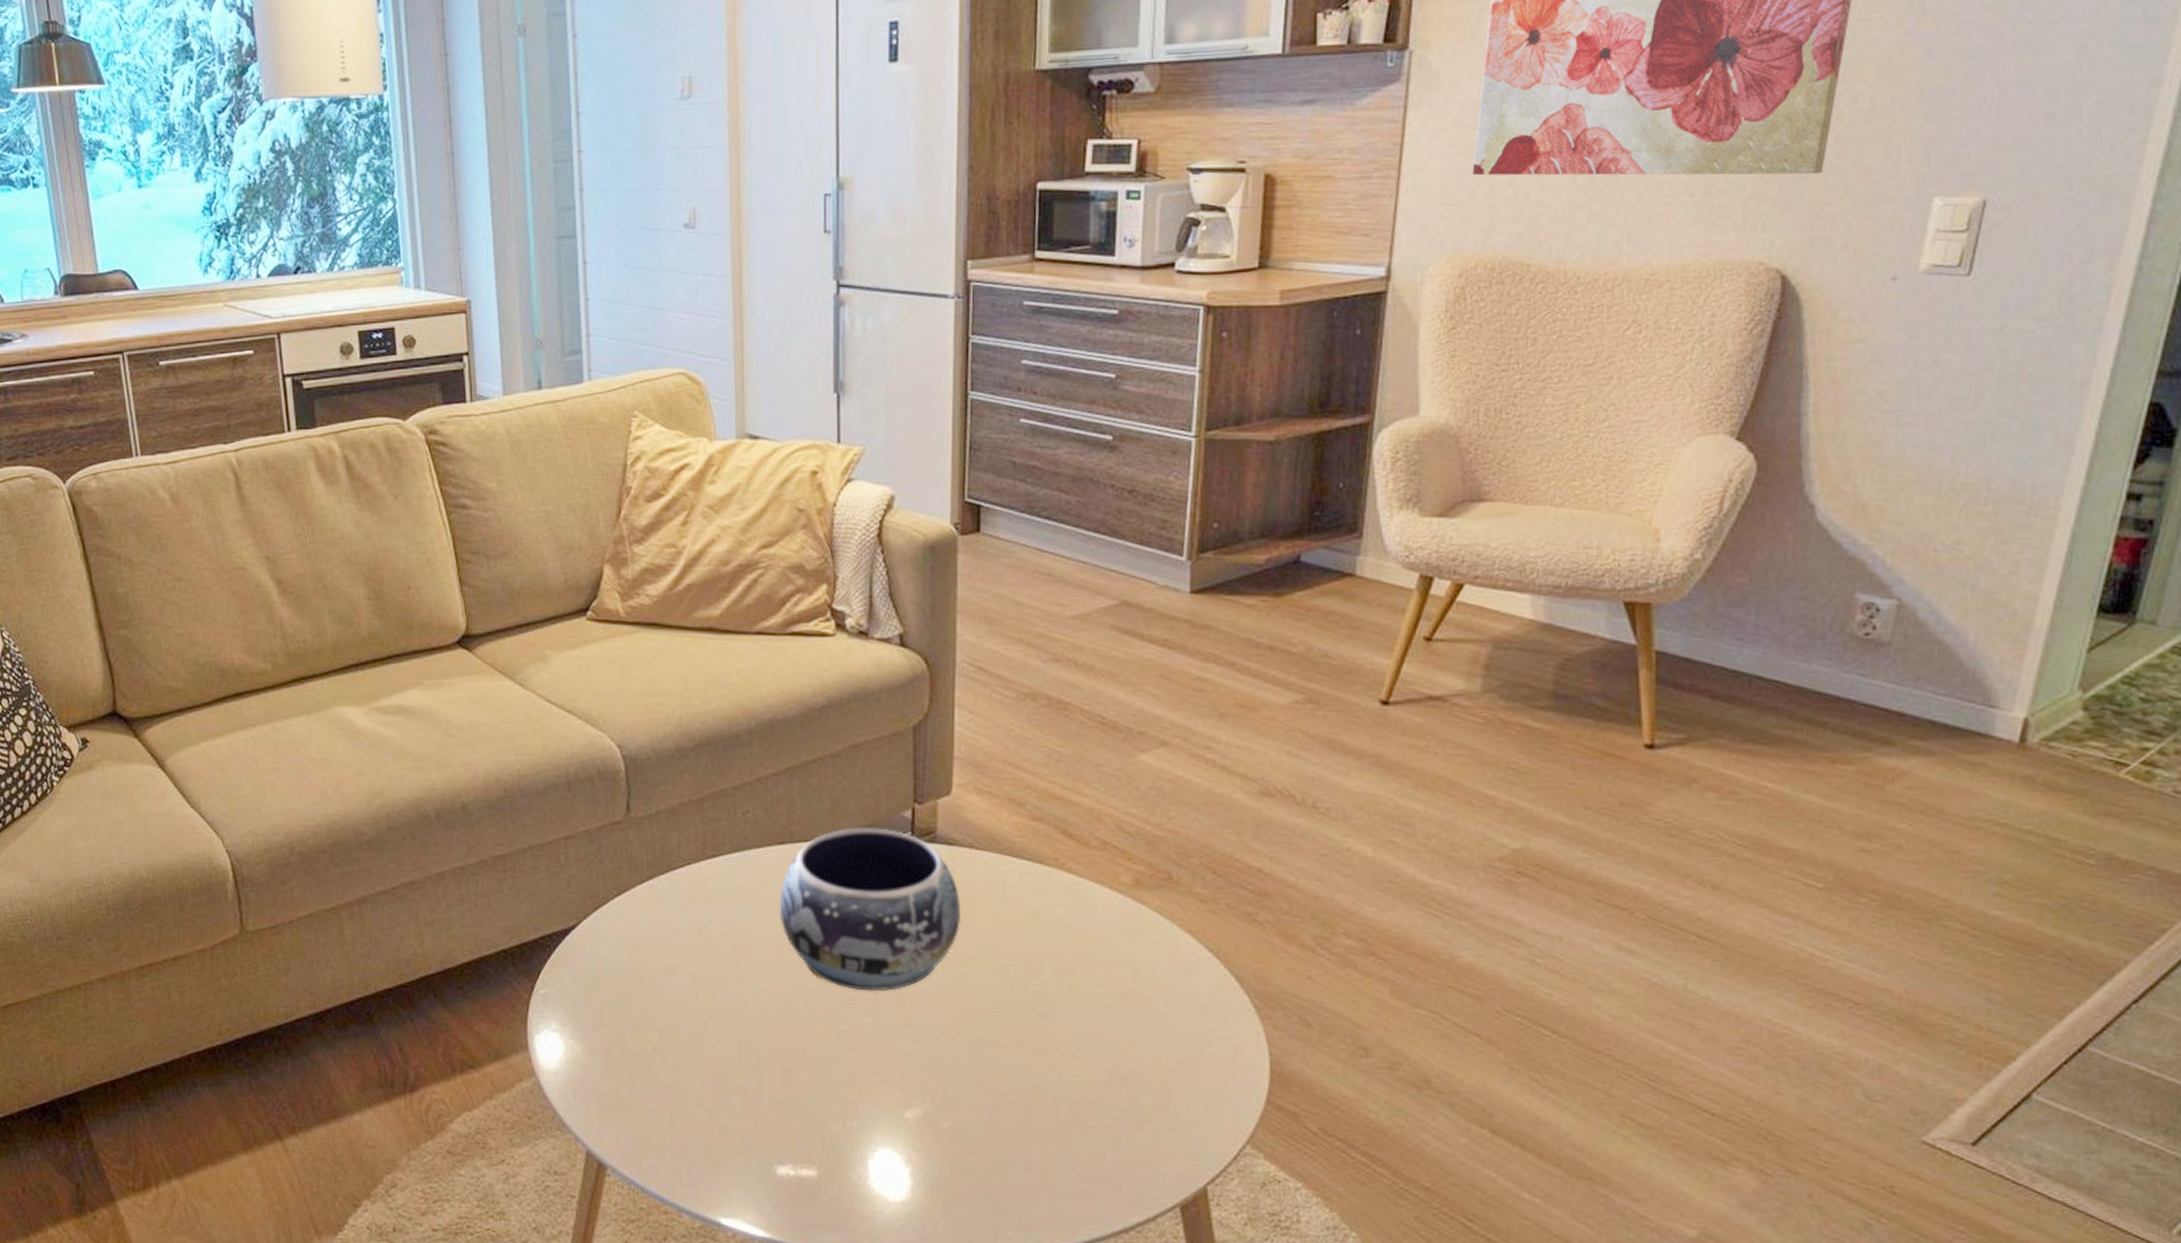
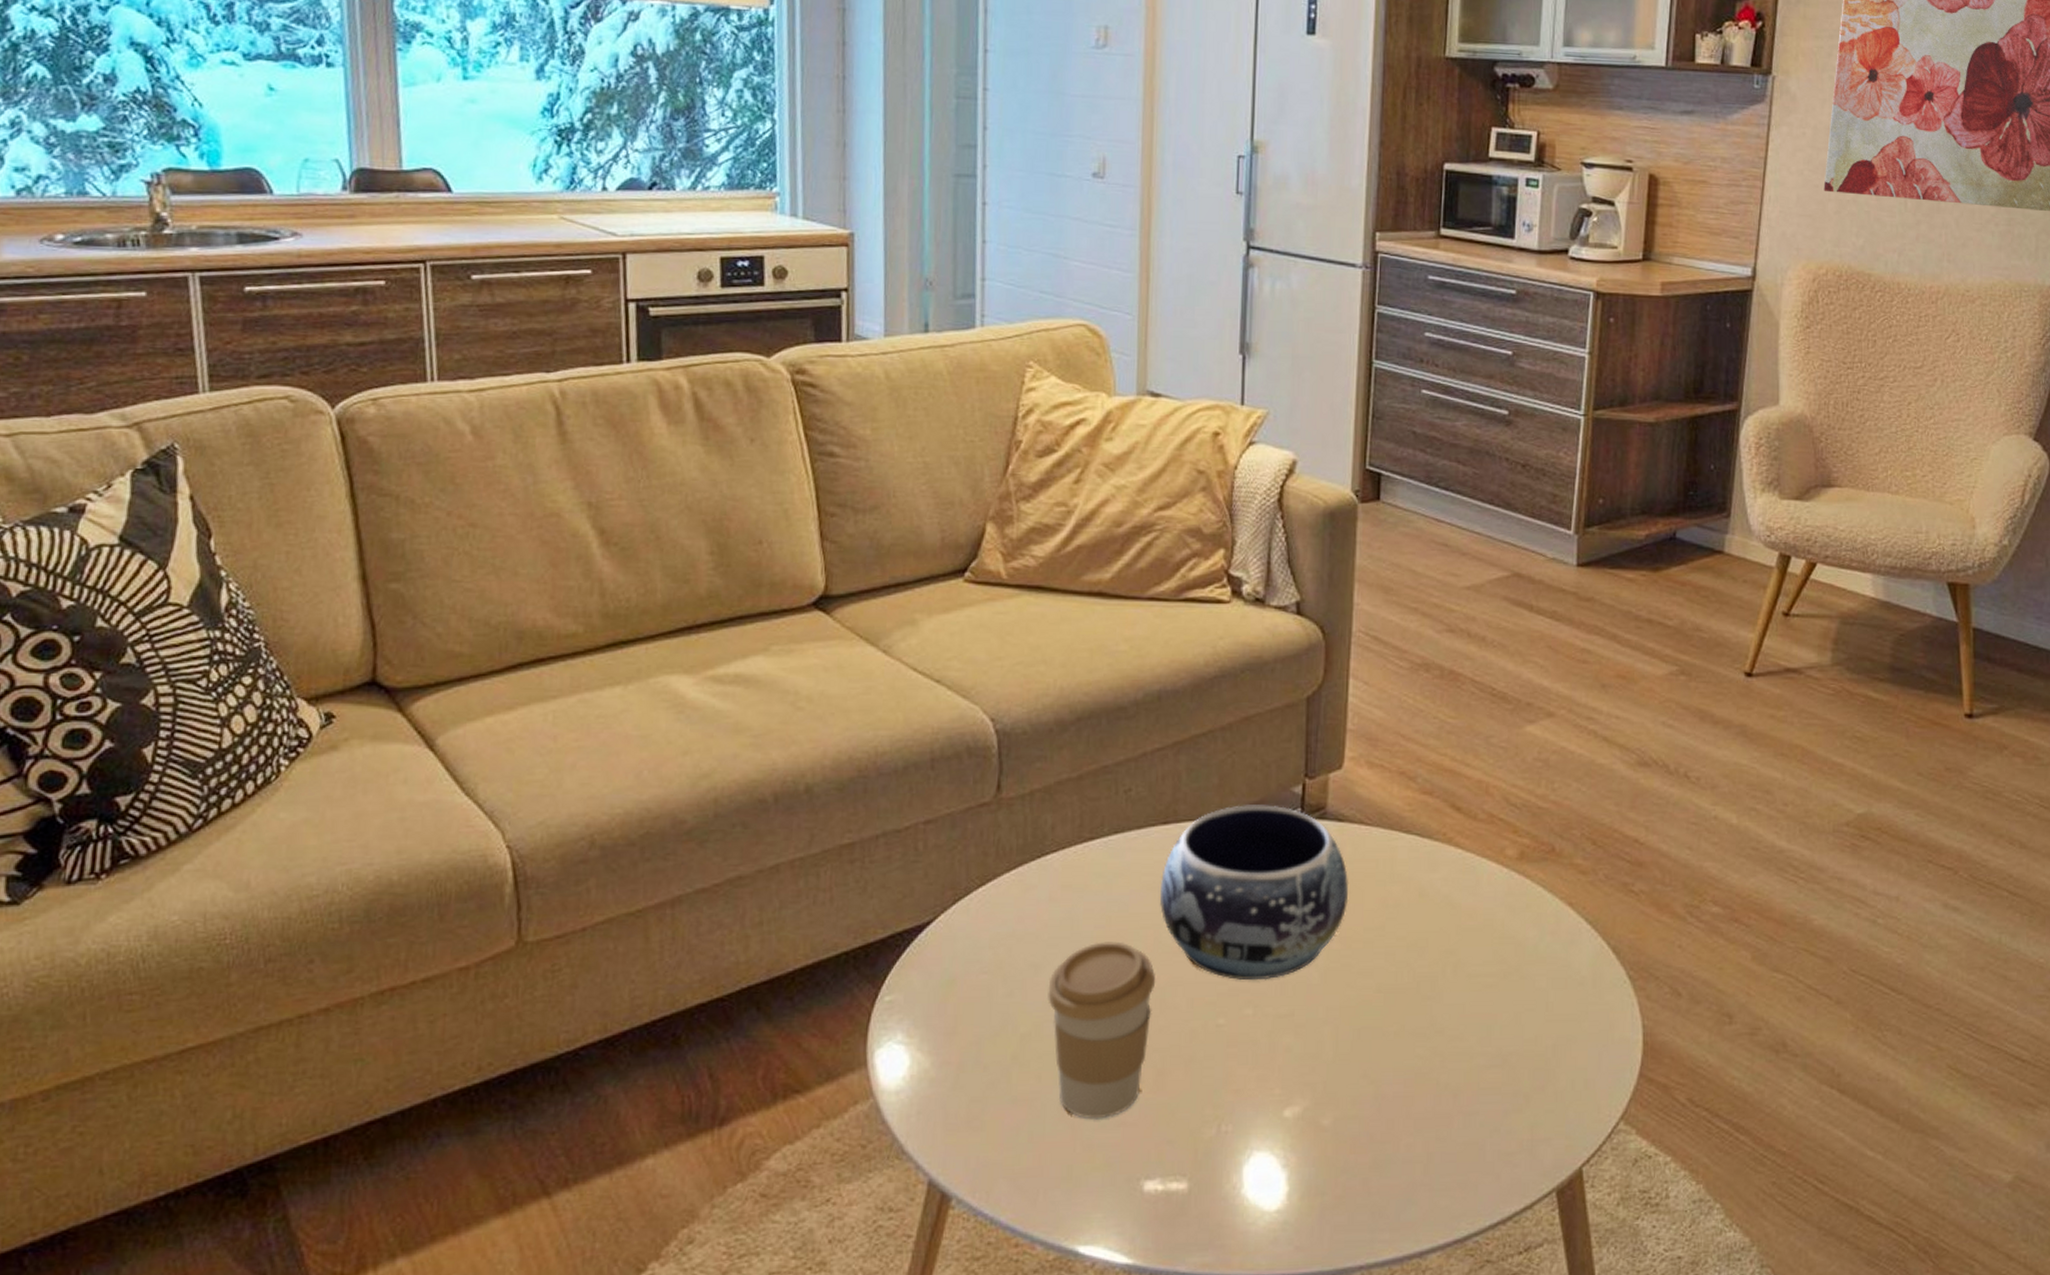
coffee cup: none [682,950,780,1107] -> present [1048,941,1156,1118]

